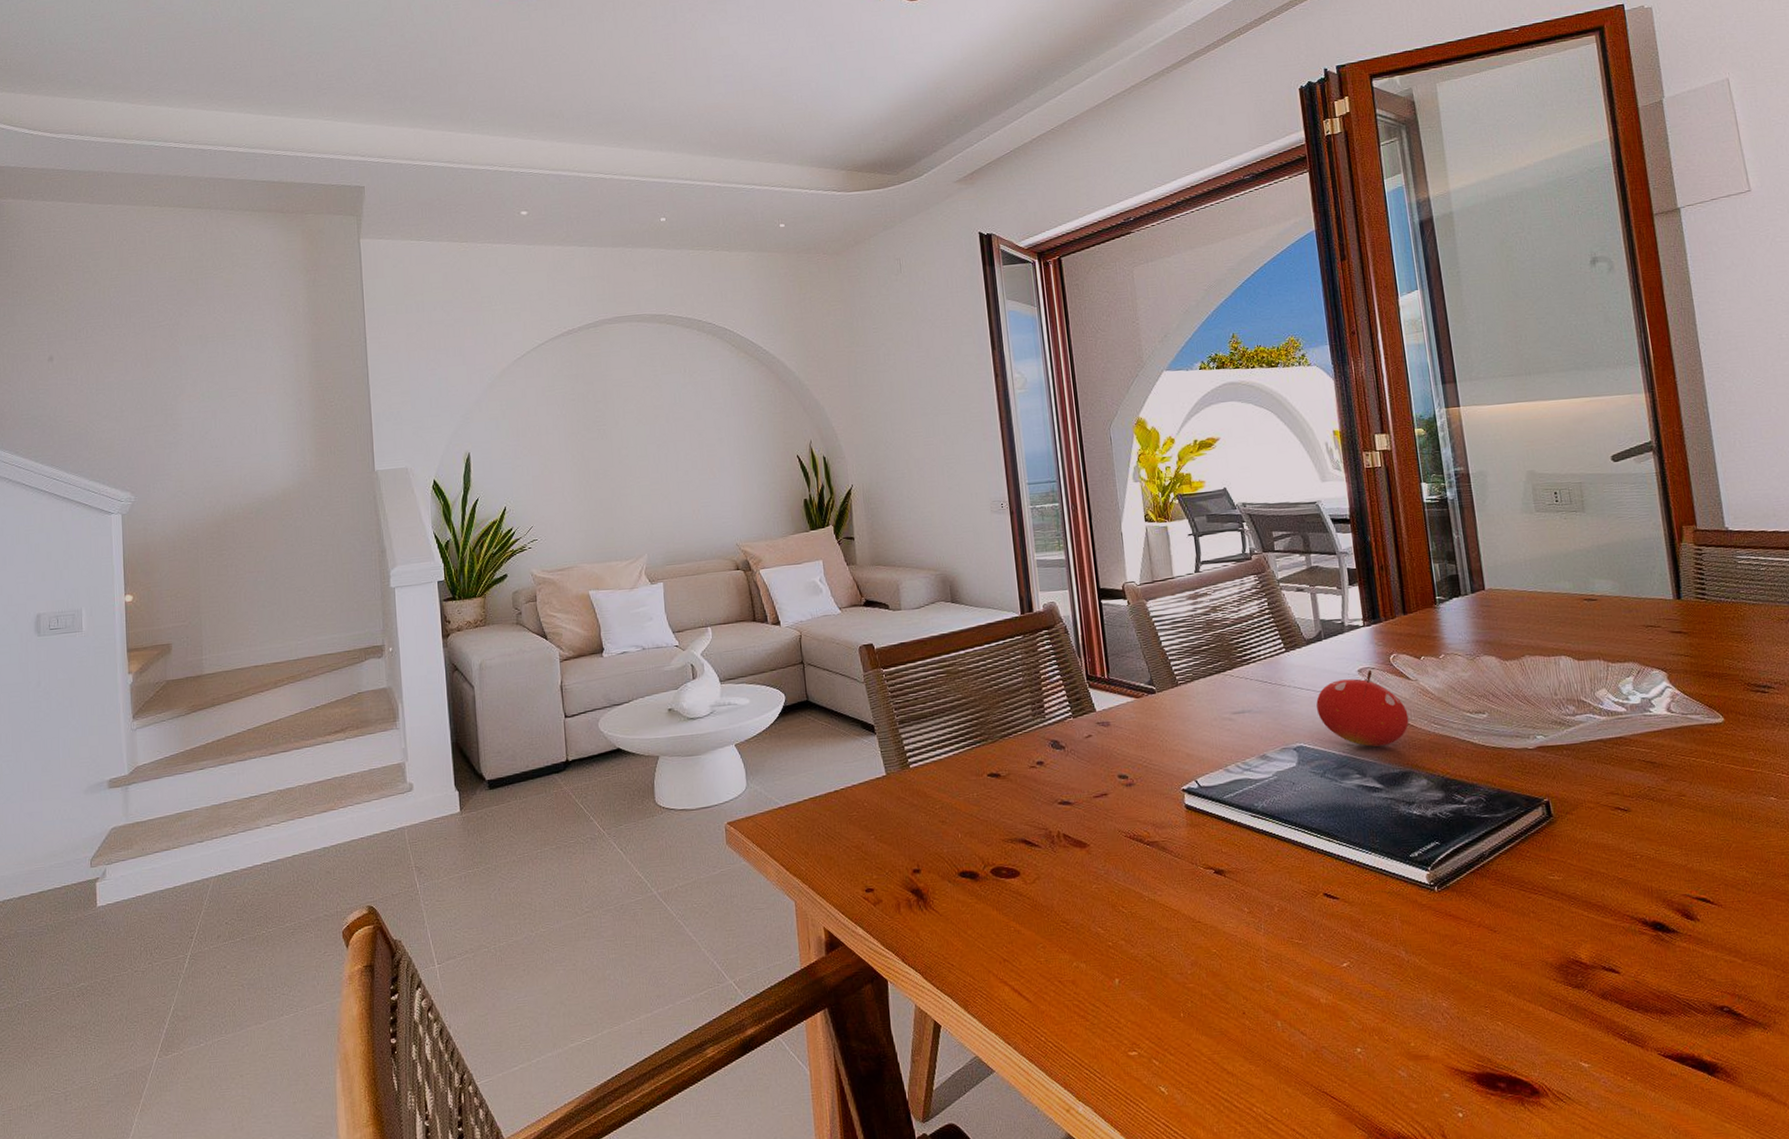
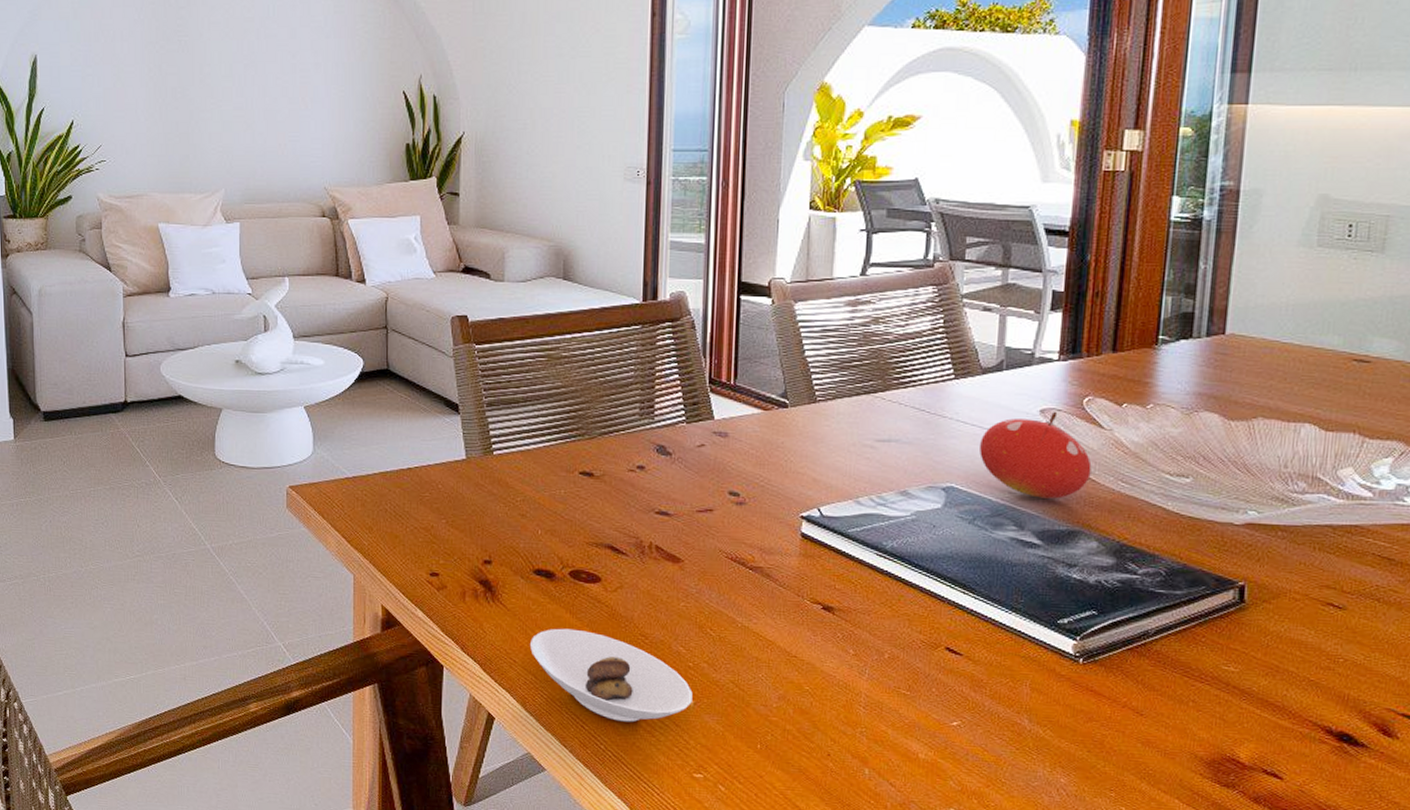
saucer: none [964,925,1117,1011] -> present [530,628,693,722]

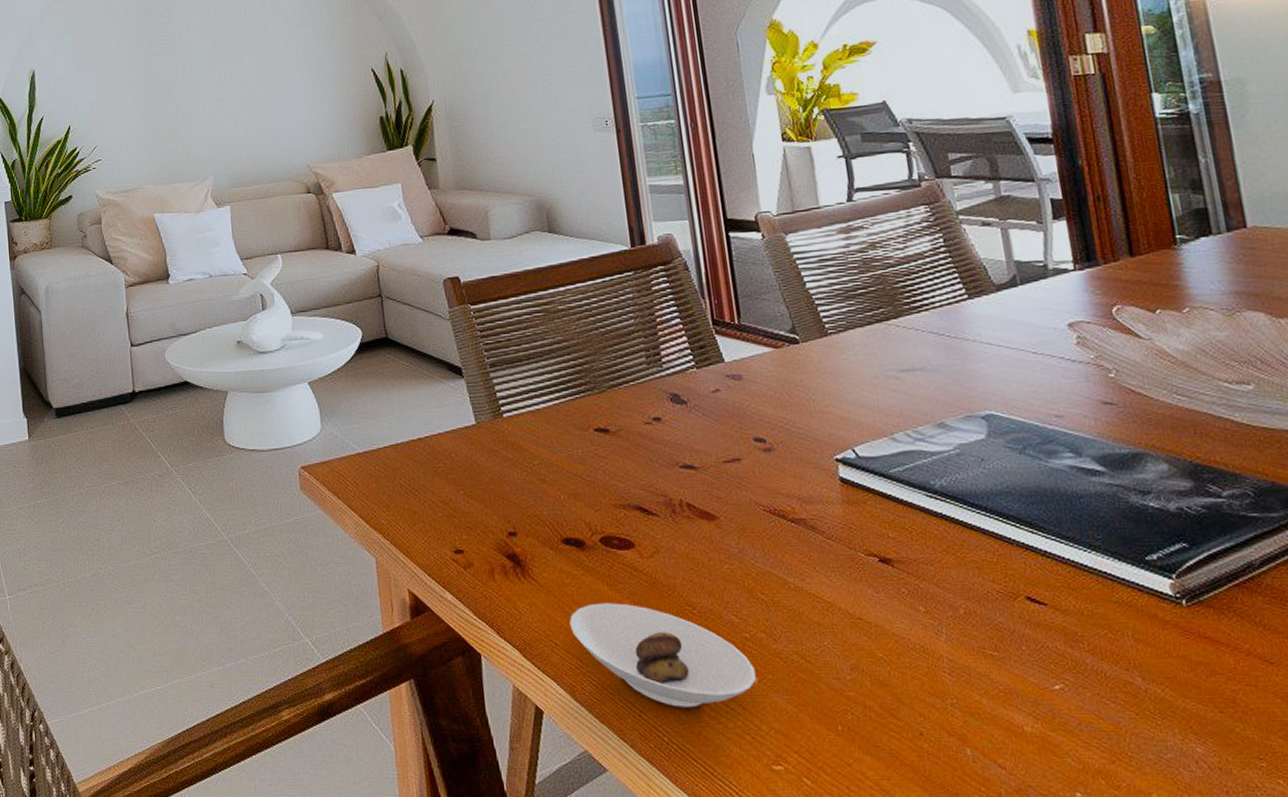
fruit: present [980,411,1092,499] -> none [1011,324,1141,420]

